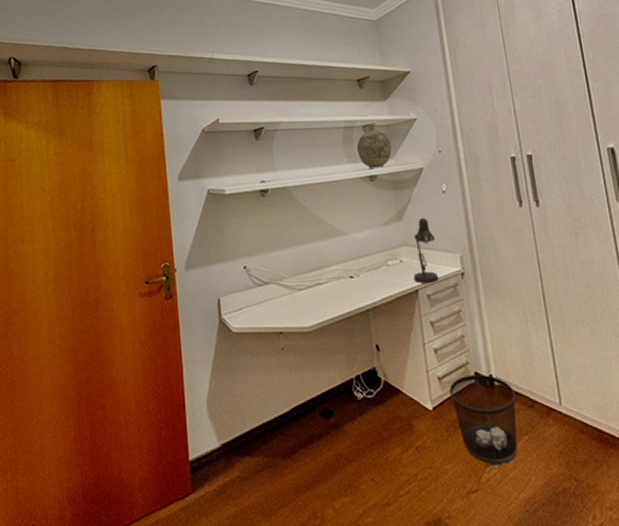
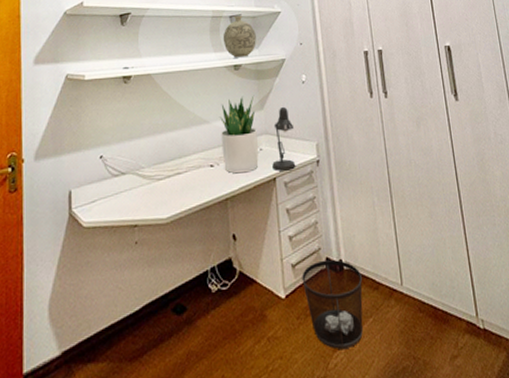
planter: none [356,206,400,285] -> present [219,95,259,174]

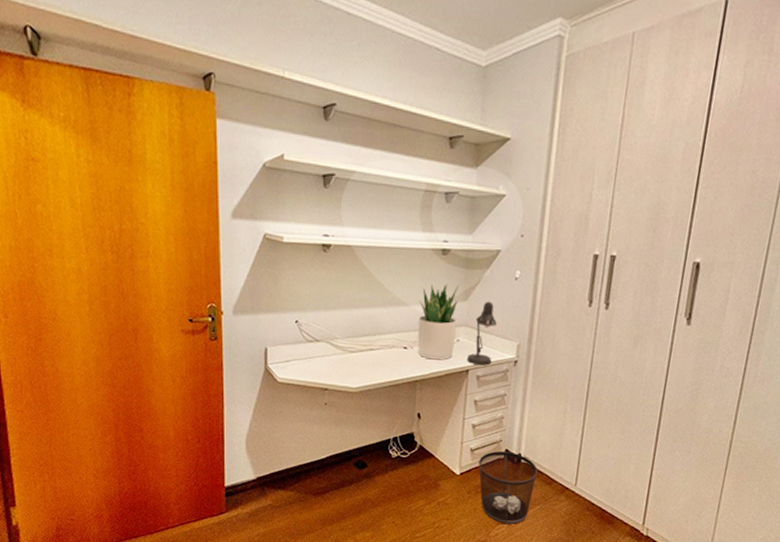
decorative vase: present [223,15,256,58] -> none [434,192,472,242]

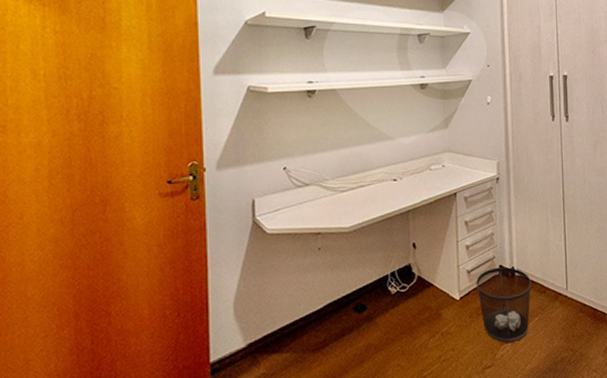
planter: present [417,283,460,360] -> none [403,114,441,188]
desk lamp: present [467,301,498,366] -> none [454,126,477,188]

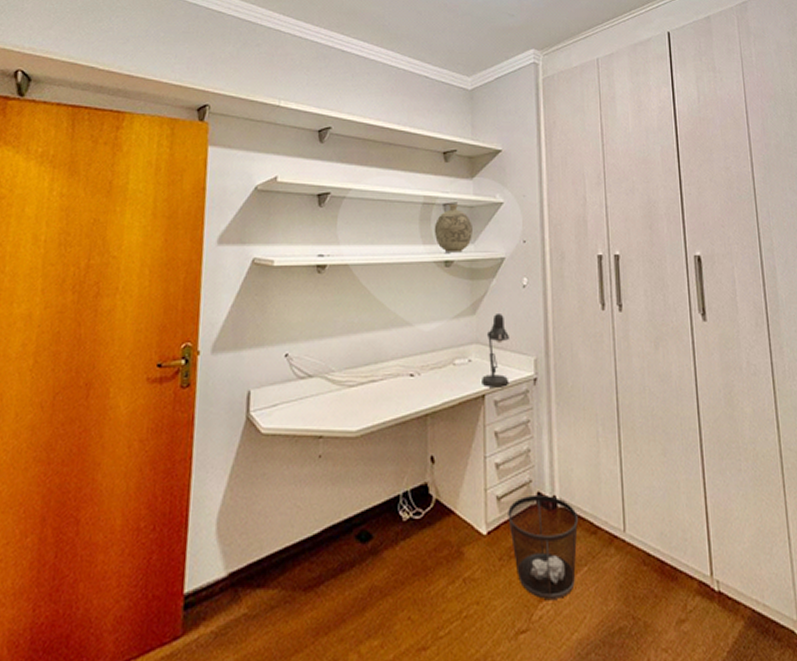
decorative vase: none [410,34,444,77] -> present [434,203,472,252]
desk lamp: none [454,126,477,188] -> present [482,312,510,389]

